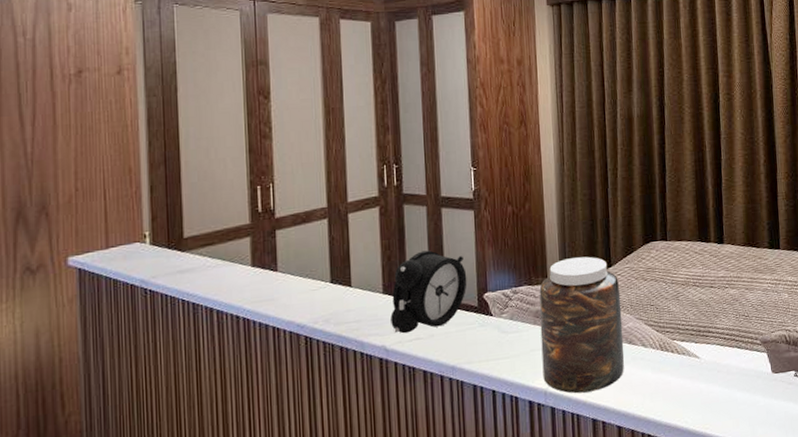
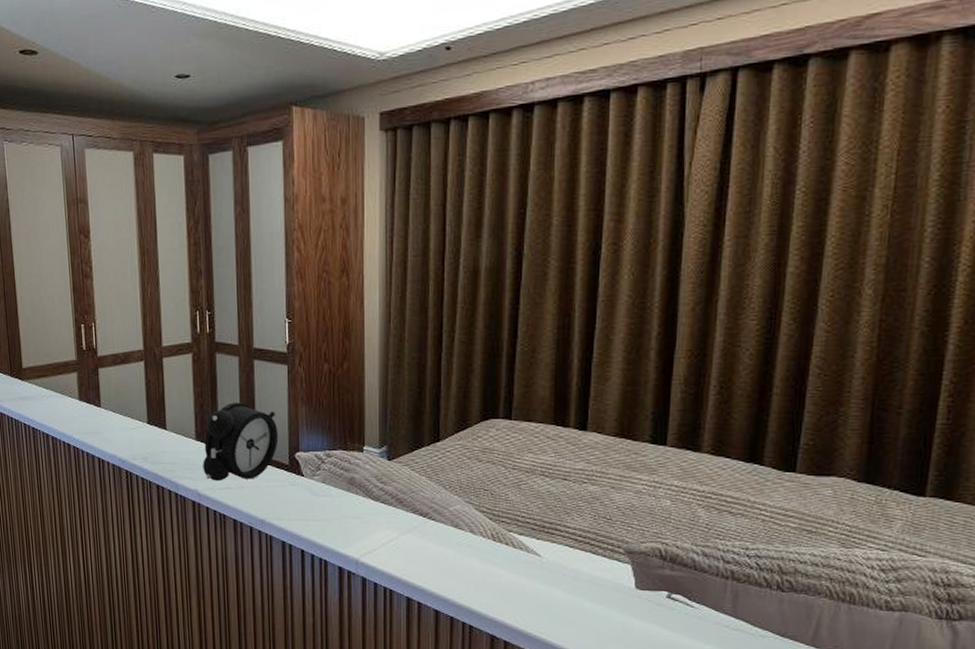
jar: present [539,256,625,394] -> none [354,427,448,570]

